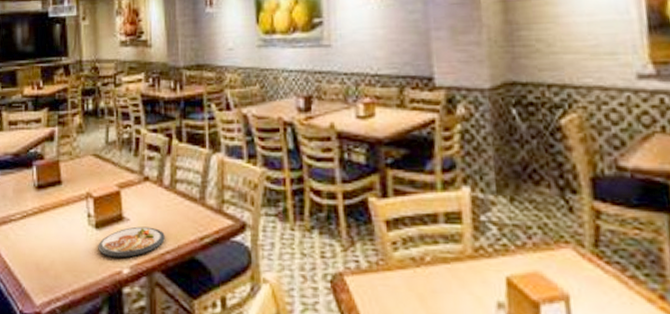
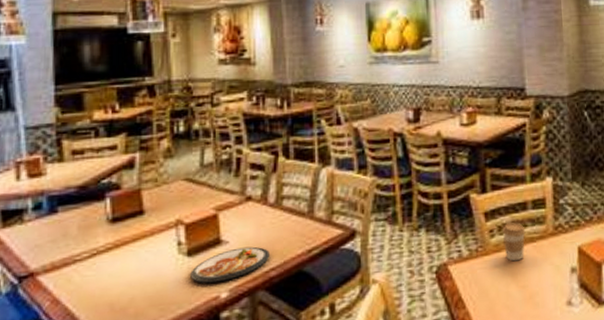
coffee cup: none [407,236,437,284] -> present [502,222,526,262]

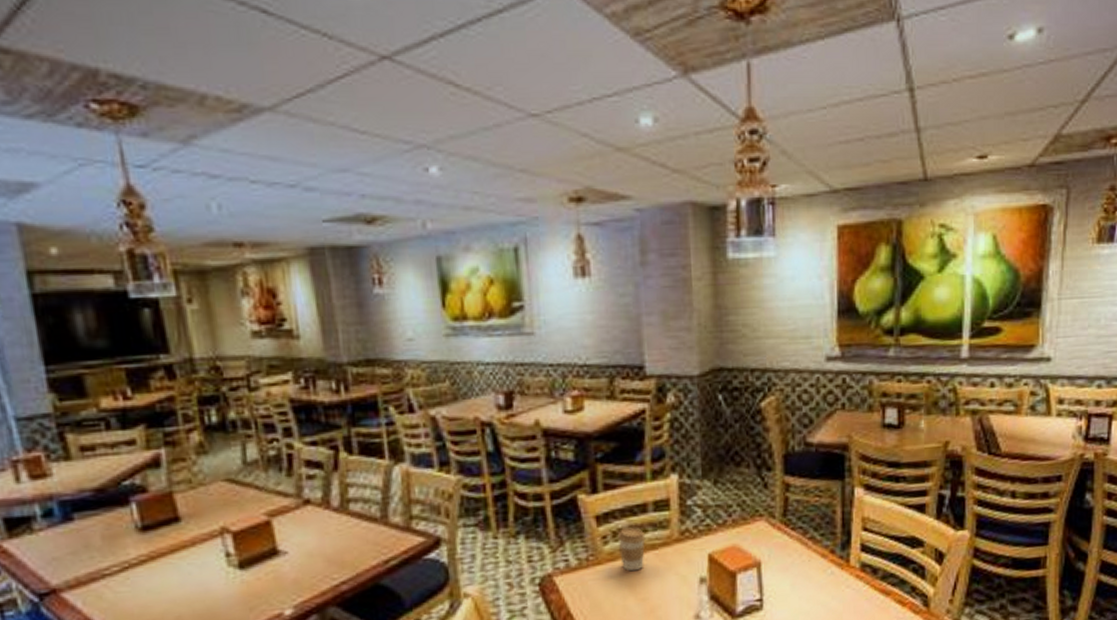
dish: present [190,246,269,284] -> none [245,557,338,600]

